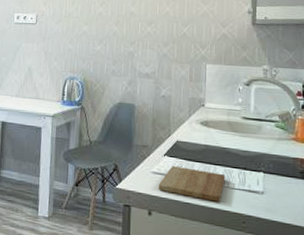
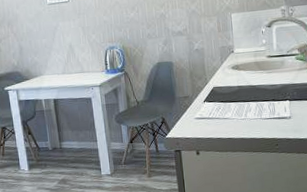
cutting board: present [158,166,225,202] -> none [202,108,258,133]

